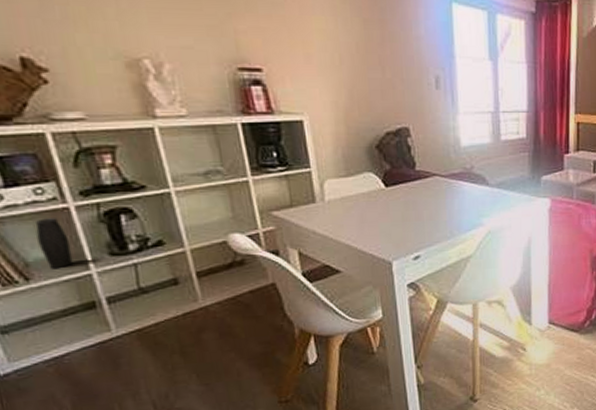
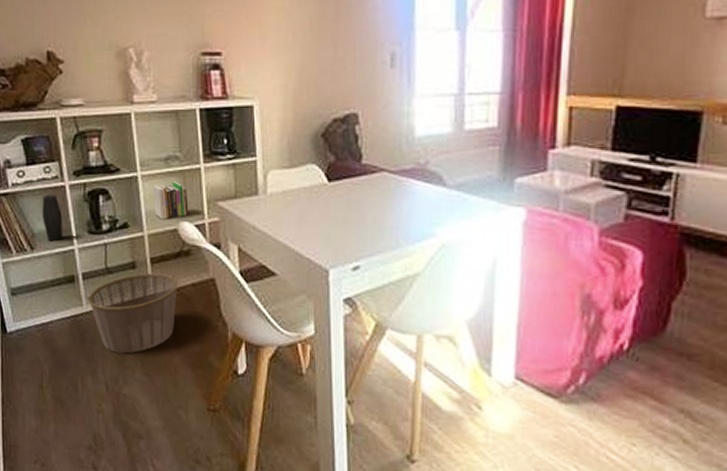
basket: none [114,285,233,371] -> present [86,273,178,354]
books: none [191,195,239,234] -> present [152,181,189,221]

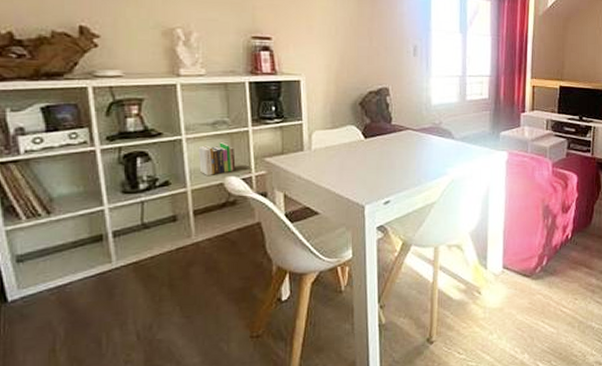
vase: present [42,194,63,242] -> none [64,159,91,204]
basket: present [86,273,178,354] -> none [116,223,223,302]

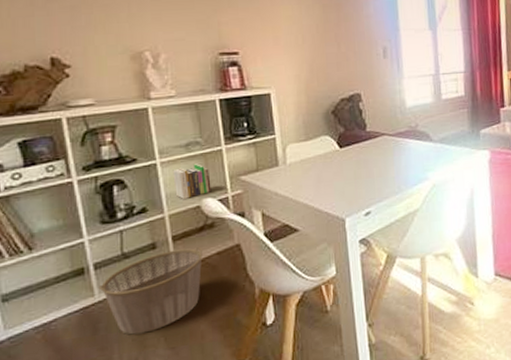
basket: none [116,223,223,302] -> present [98,247,203,335]

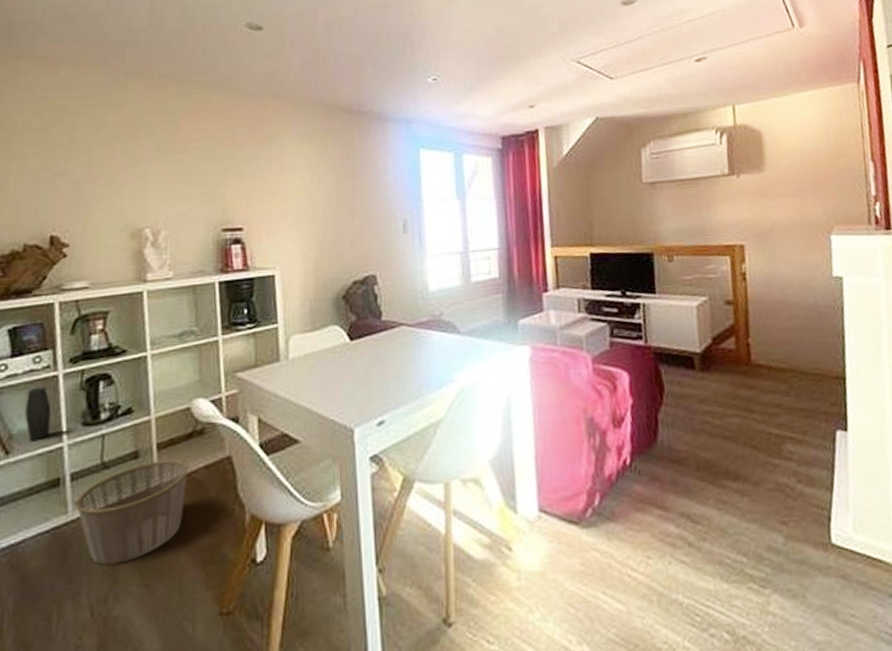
vase: none [43,192,70,239] -> present [25,386,52,442]
books: present [172,163,212,200] -> none [163,357,204,400]

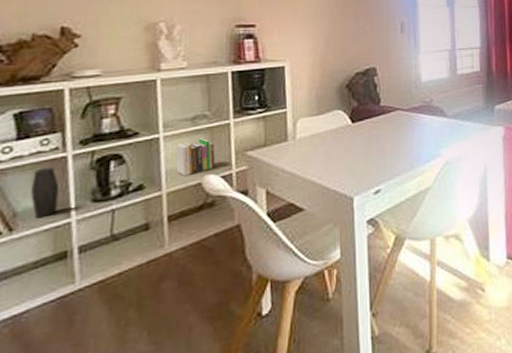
basket: present [73,458,189,565] -> none [80,228,199,328]
books: none [163,357,204,400] -> present [175,138,215,177]

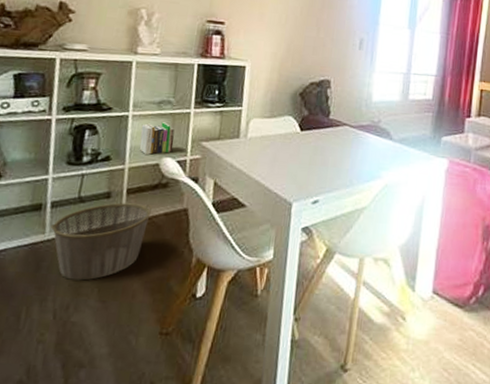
vase: present [30,167,60,219] -> none [19,126,43,171]
basket: none [80,228,199,328] -> present [50,202,152,281]

